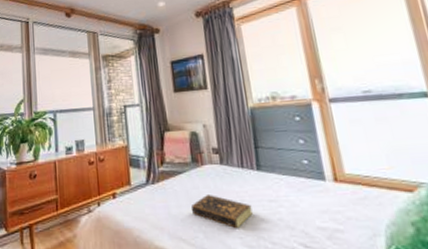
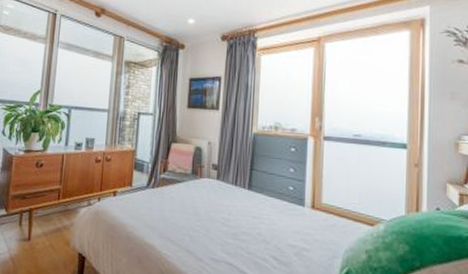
book: present [191,193,253,229] -> none [183,203,237,237]

